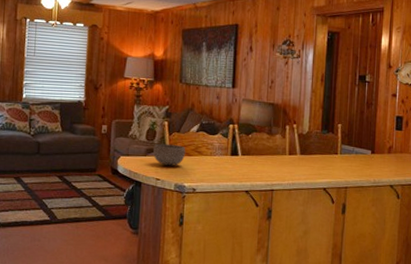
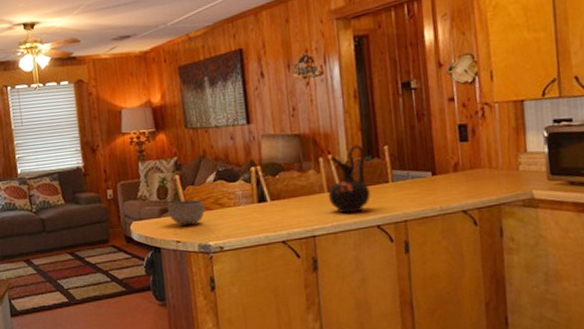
ceramic jug: none [288,119,323,175] -> present [328,145,371,214]

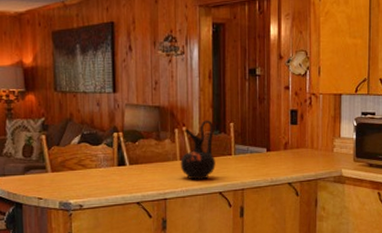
bowl: present [167,199,206,225] -> none [32,159,69,183]

